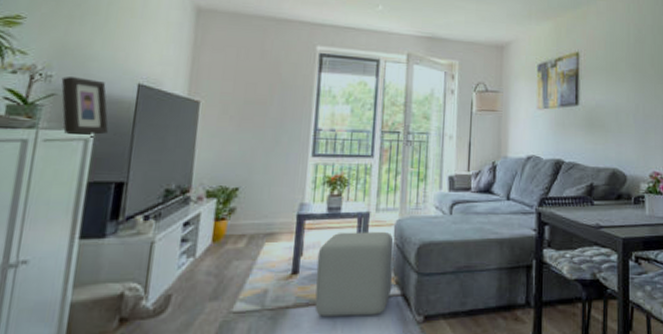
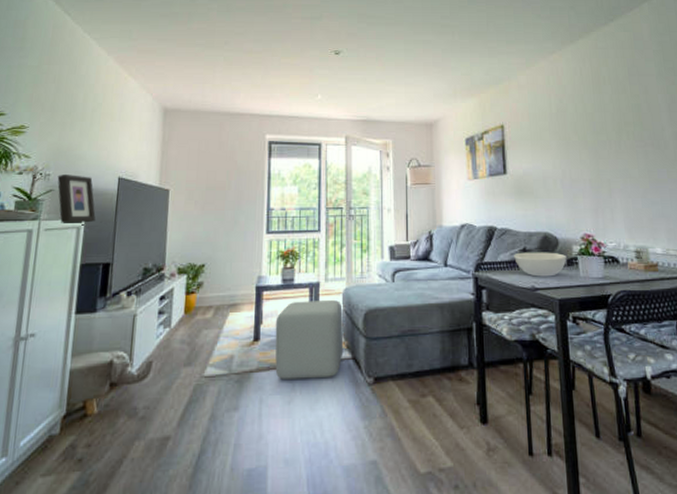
bowl: none [580,188,634,215] -> present [514,252,567,277]

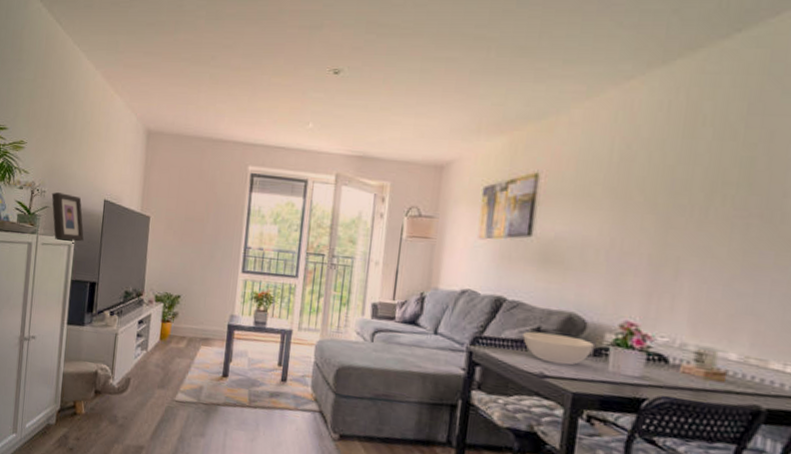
pouf: present [275,300,344,379] -> none [241,345,314,425]

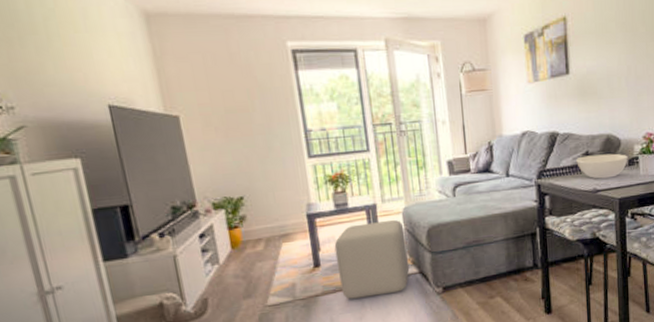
picture frame: present [51,192,84,242] -> none [24,105,94,165]
pouf: none [241,345,314,425] -> present [334,220,410,299]

